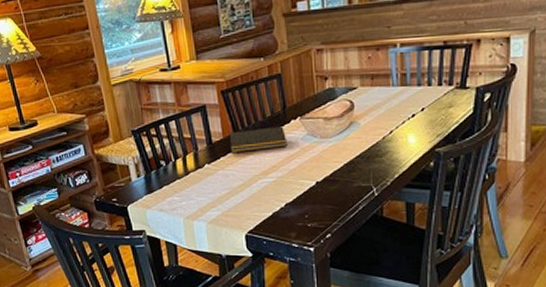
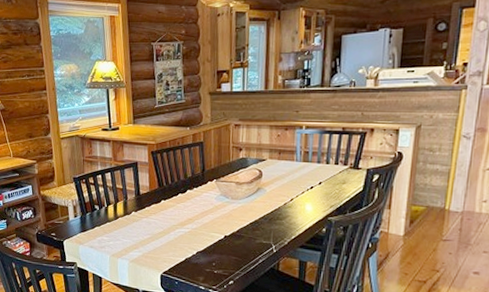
notepad: present [229,126,288,154] -> none [154,186,204,205]

